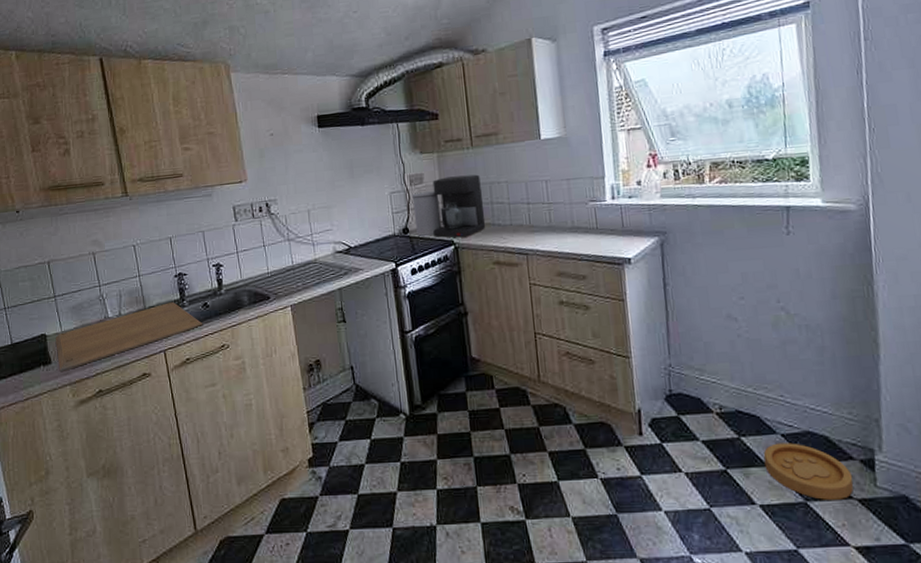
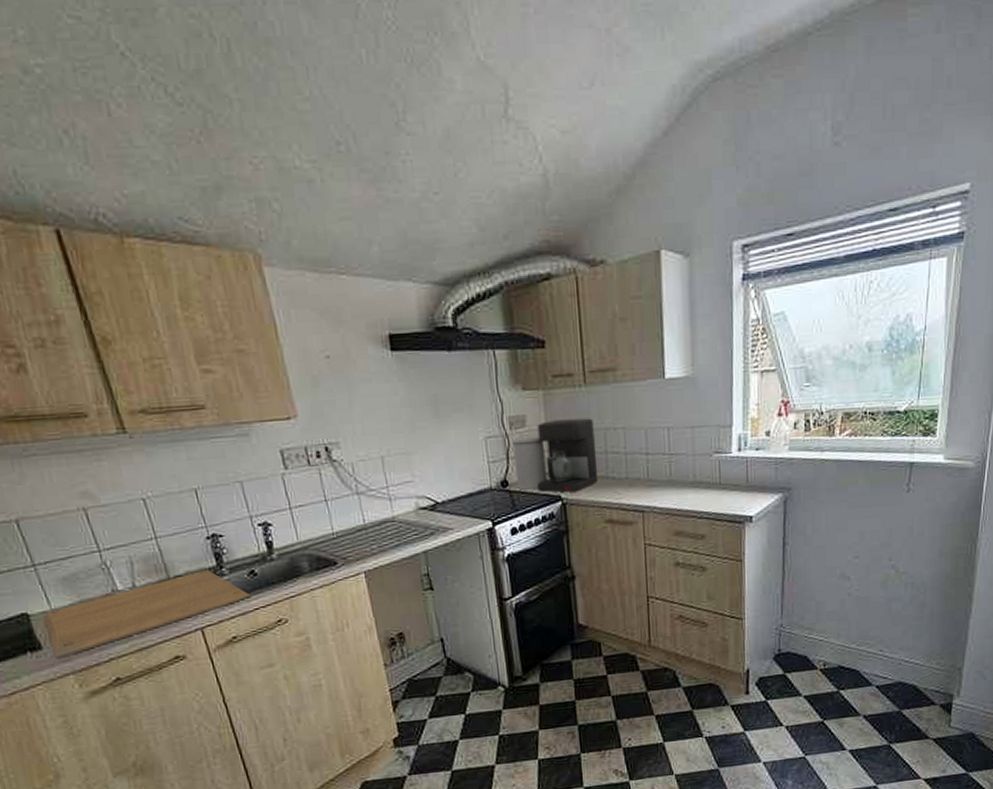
pet bowl: present [763,443,853,500] -> none [858,693,932,742]

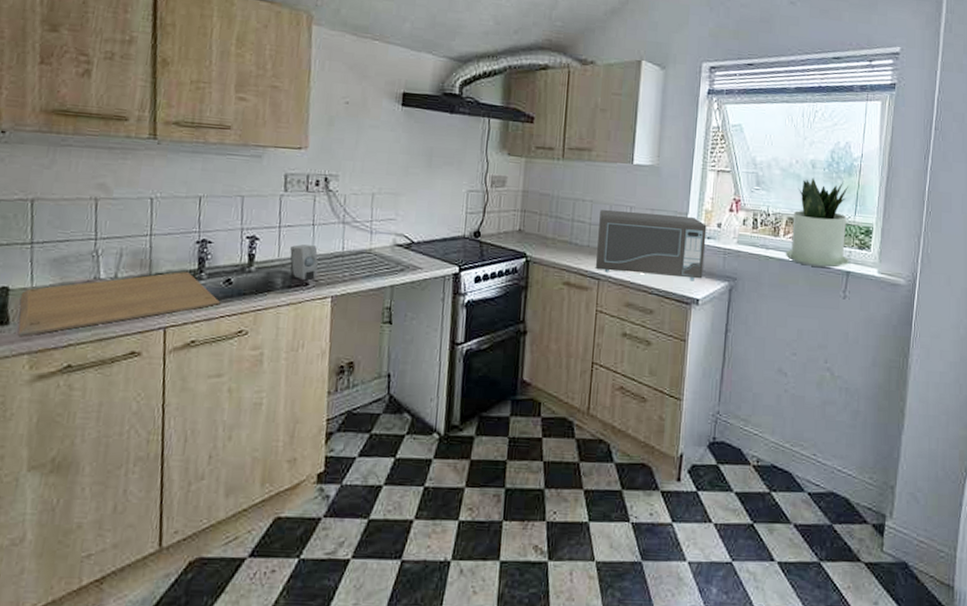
soap dispenser: none [308,522,344,559] -> present [289,244,319,280]
canister: present [511,437,548,491] -> none [488,195,519,245]
coffee maker: present [537,418,599,493] -> none [506,184,565,252]
microwave: none [635,429,755,504] -> present [596,210,707,281]
planter: none [842,360,913,463] -> present [785,178,850,268]

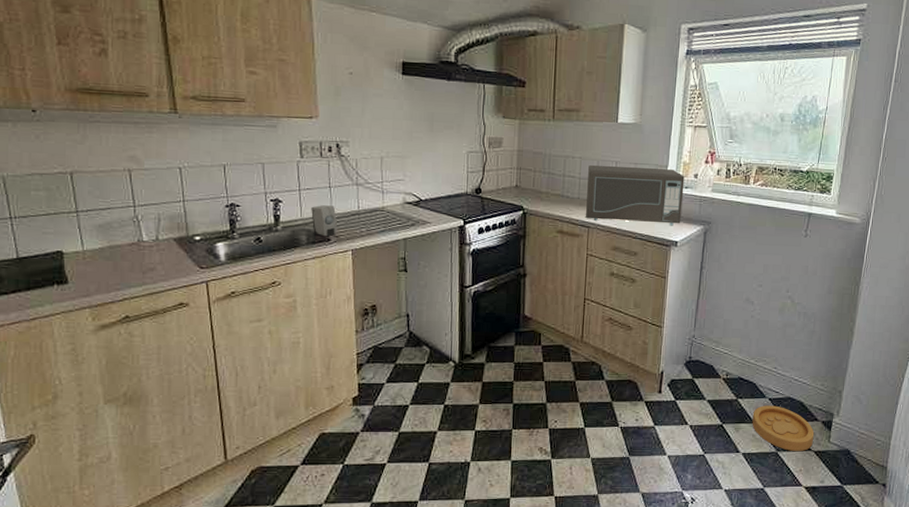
chopping board: present [18,271,221,338] -> none [74,232,254,294]
planter: present [785,178,850,268] -> none [754,130,814,211]
pet bowl: none [788,501,864,562] -> present [752,405,815,451]

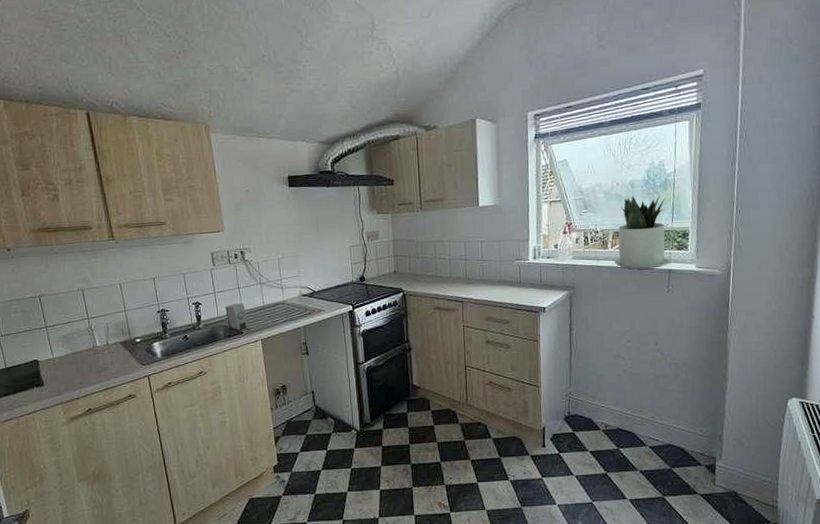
microwave: present [586,165,685,226] -> none [457,243,547,296]
pet bowl: present [752,405,815,451] -> none [635,453,699,495]
planter: none [754,130,814,211] -> present [614,194,671,270]

